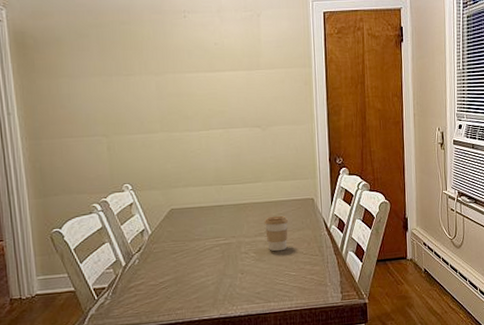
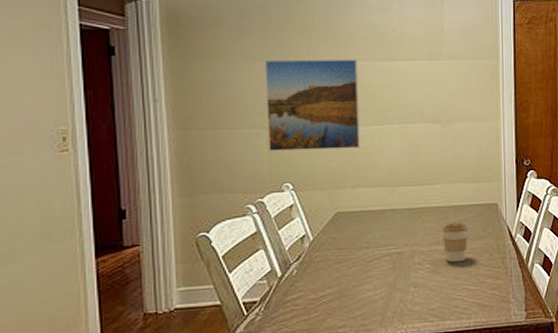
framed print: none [102,71,190,156] -> present [264,59,361,151]

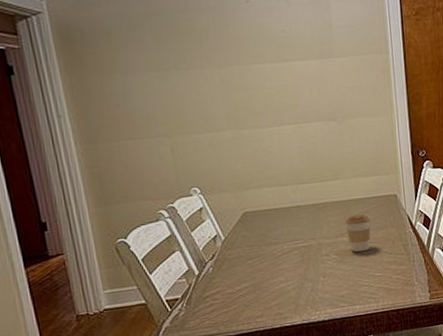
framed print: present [264,59,361,151] -> none [159,62,261,158]

